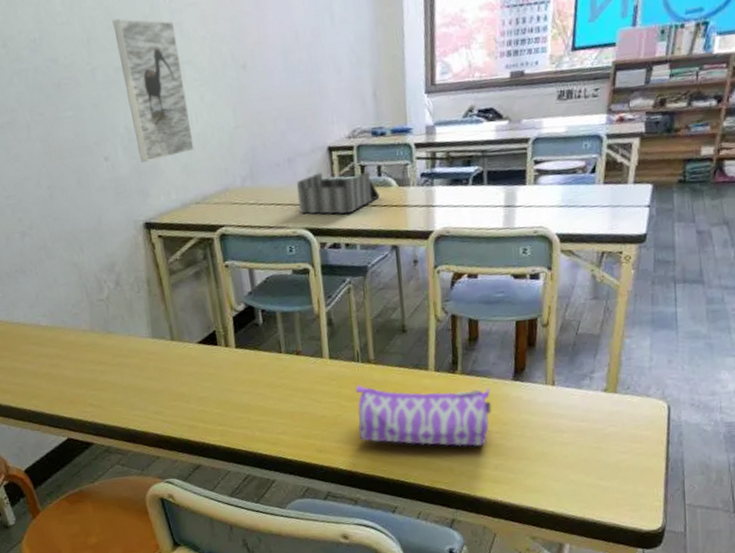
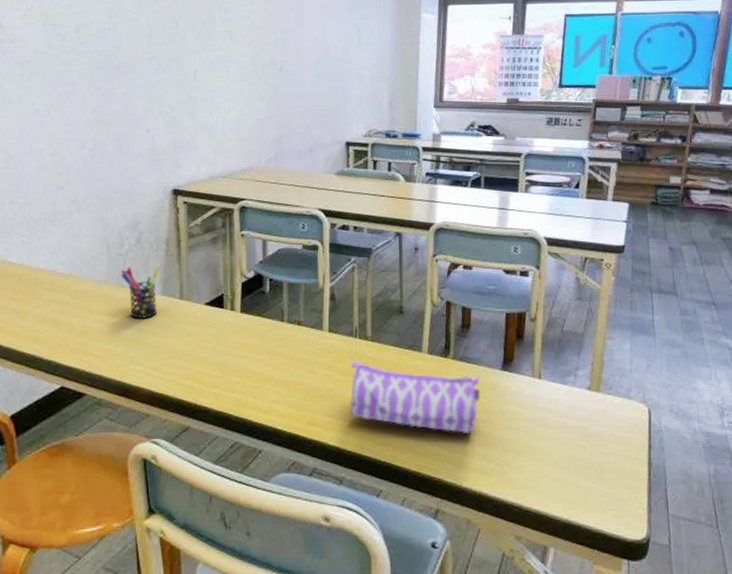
pen holder: none [105,309,150,365] -> present [120,267,160,319]
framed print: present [112,18,194,162] -> none [174,21,228,137]
desk organizer: present [296,172,380,215] -> none [314,163,388,201]

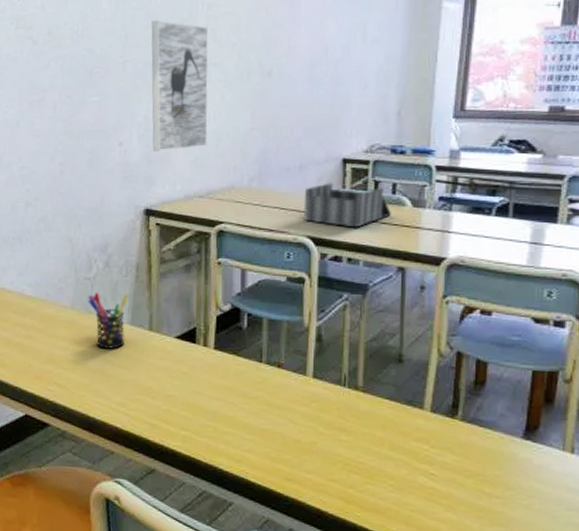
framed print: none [174,21,228,137] -> present [151,20,209,151]
desk organizer: none [314,163,388,201] -> present [303,183,391,228]
pencil case: present [351,360,481,433] -> none [335,412,495,509]

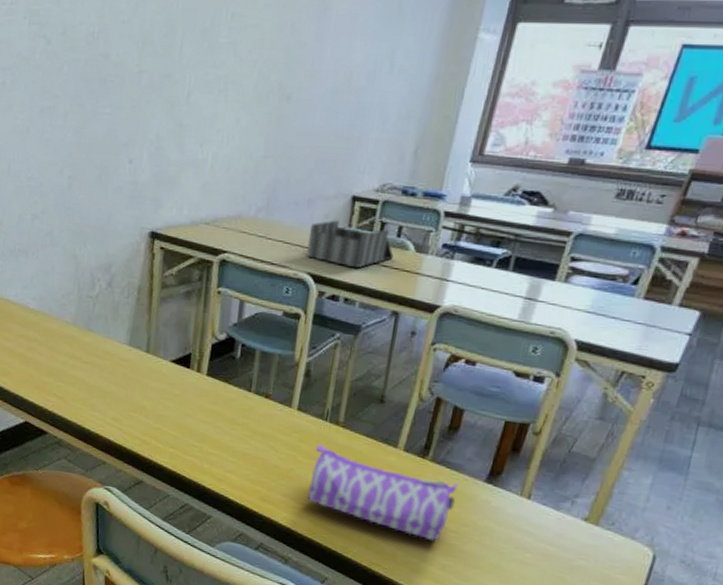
pen holder: present [87,292,129,349] -> none [89,311,129,367]
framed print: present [151,20,209,151] -> none [162,27,230,173]
pencil case: none [335,412,495,509] -> present [308,444,459,541]

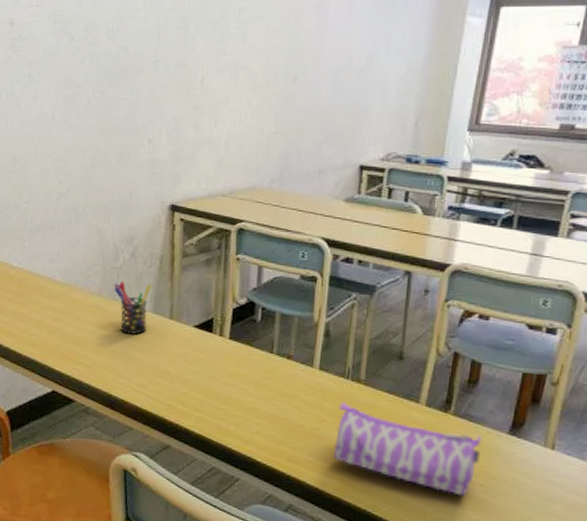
pen holder: none [89,311,129,367] -> present [113,281,152,334]
desk organizer: present [306,220,394,269] -> none [319,188,402,232]

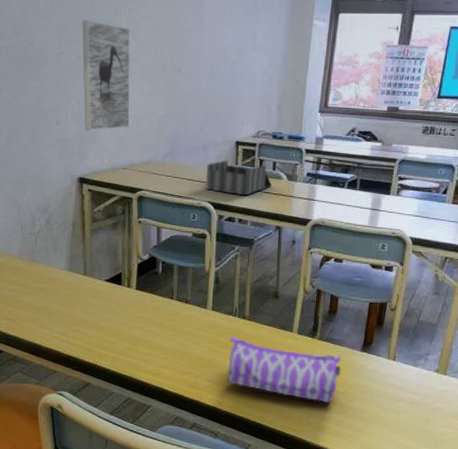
pen holder: present [113,281,152,334] -> none [32,245,66,290]
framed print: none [180,21,239,150] -> present [82,20,130,131]
desk organizer: none [319,188,402,232] -> present [205,160,272,196]

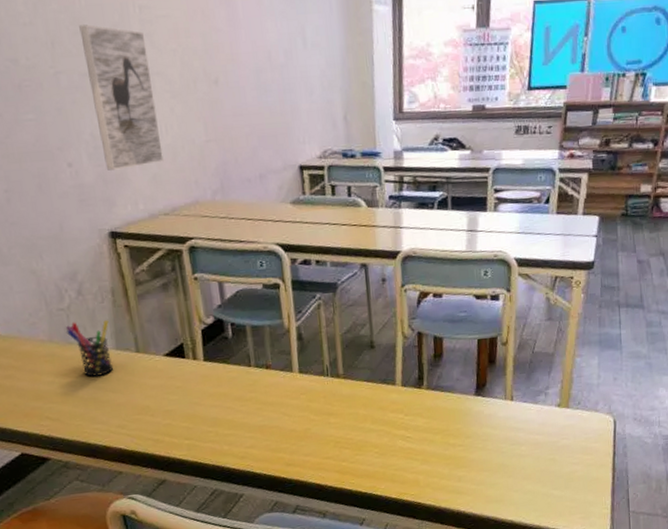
pen holder: none [32,245,66,290] -> present [65,320,114,377]
desk organizer: present [205,160,272,196] -> none [267,190,349,232]
pencil case: present [228,336,342,403] -> none [325,399,456,459]

